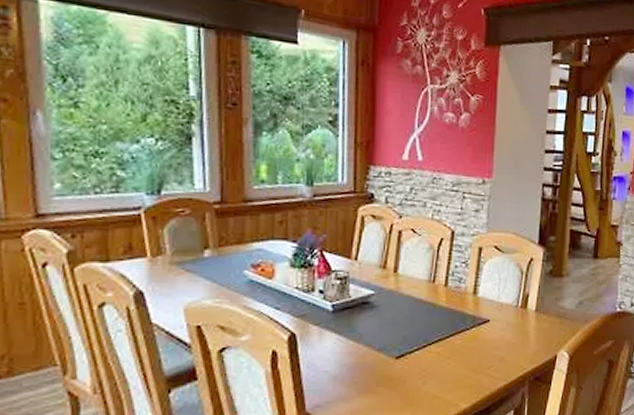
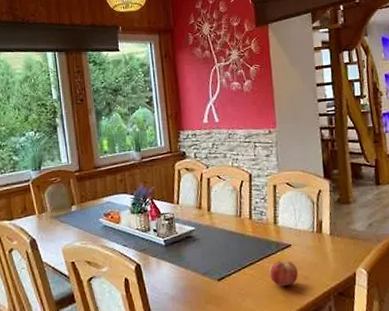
fruit: none [459,337,494,369] -> present [268,260,299,287]

